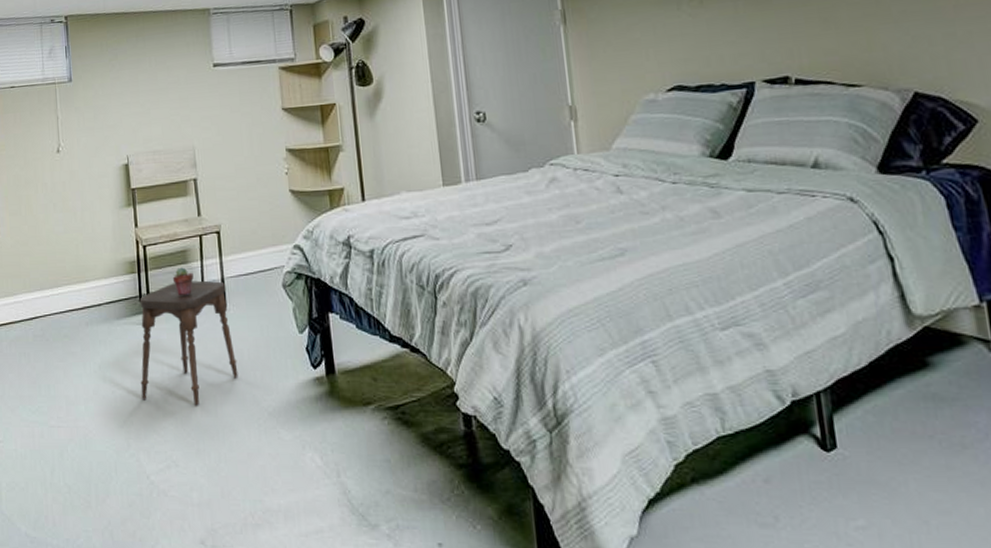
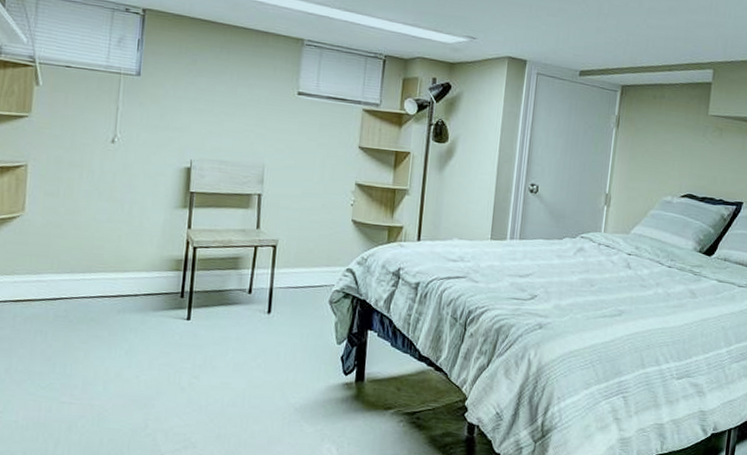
stool: present [139,280,238,406] -> none [167,285,274,397]
potted succulent: present [172,267,194,296] -> none [219,272,242,298]

